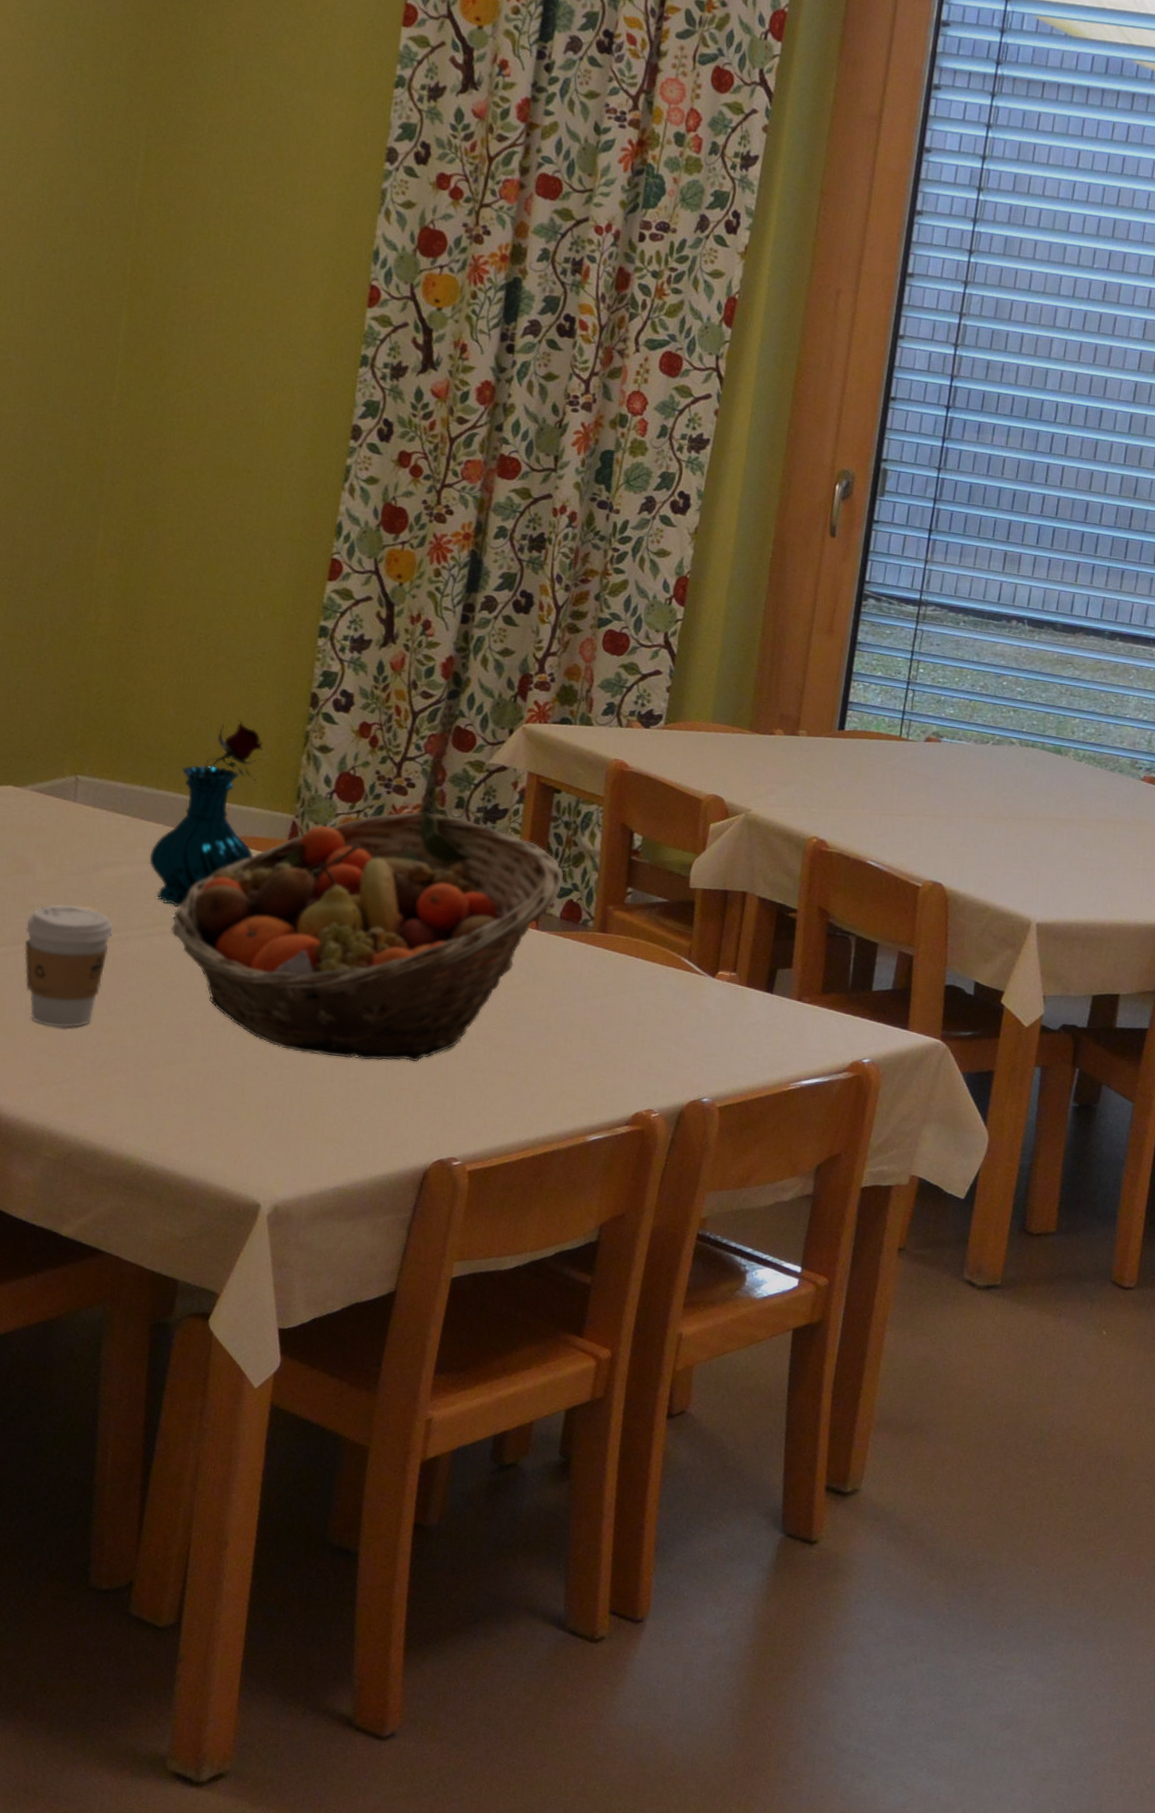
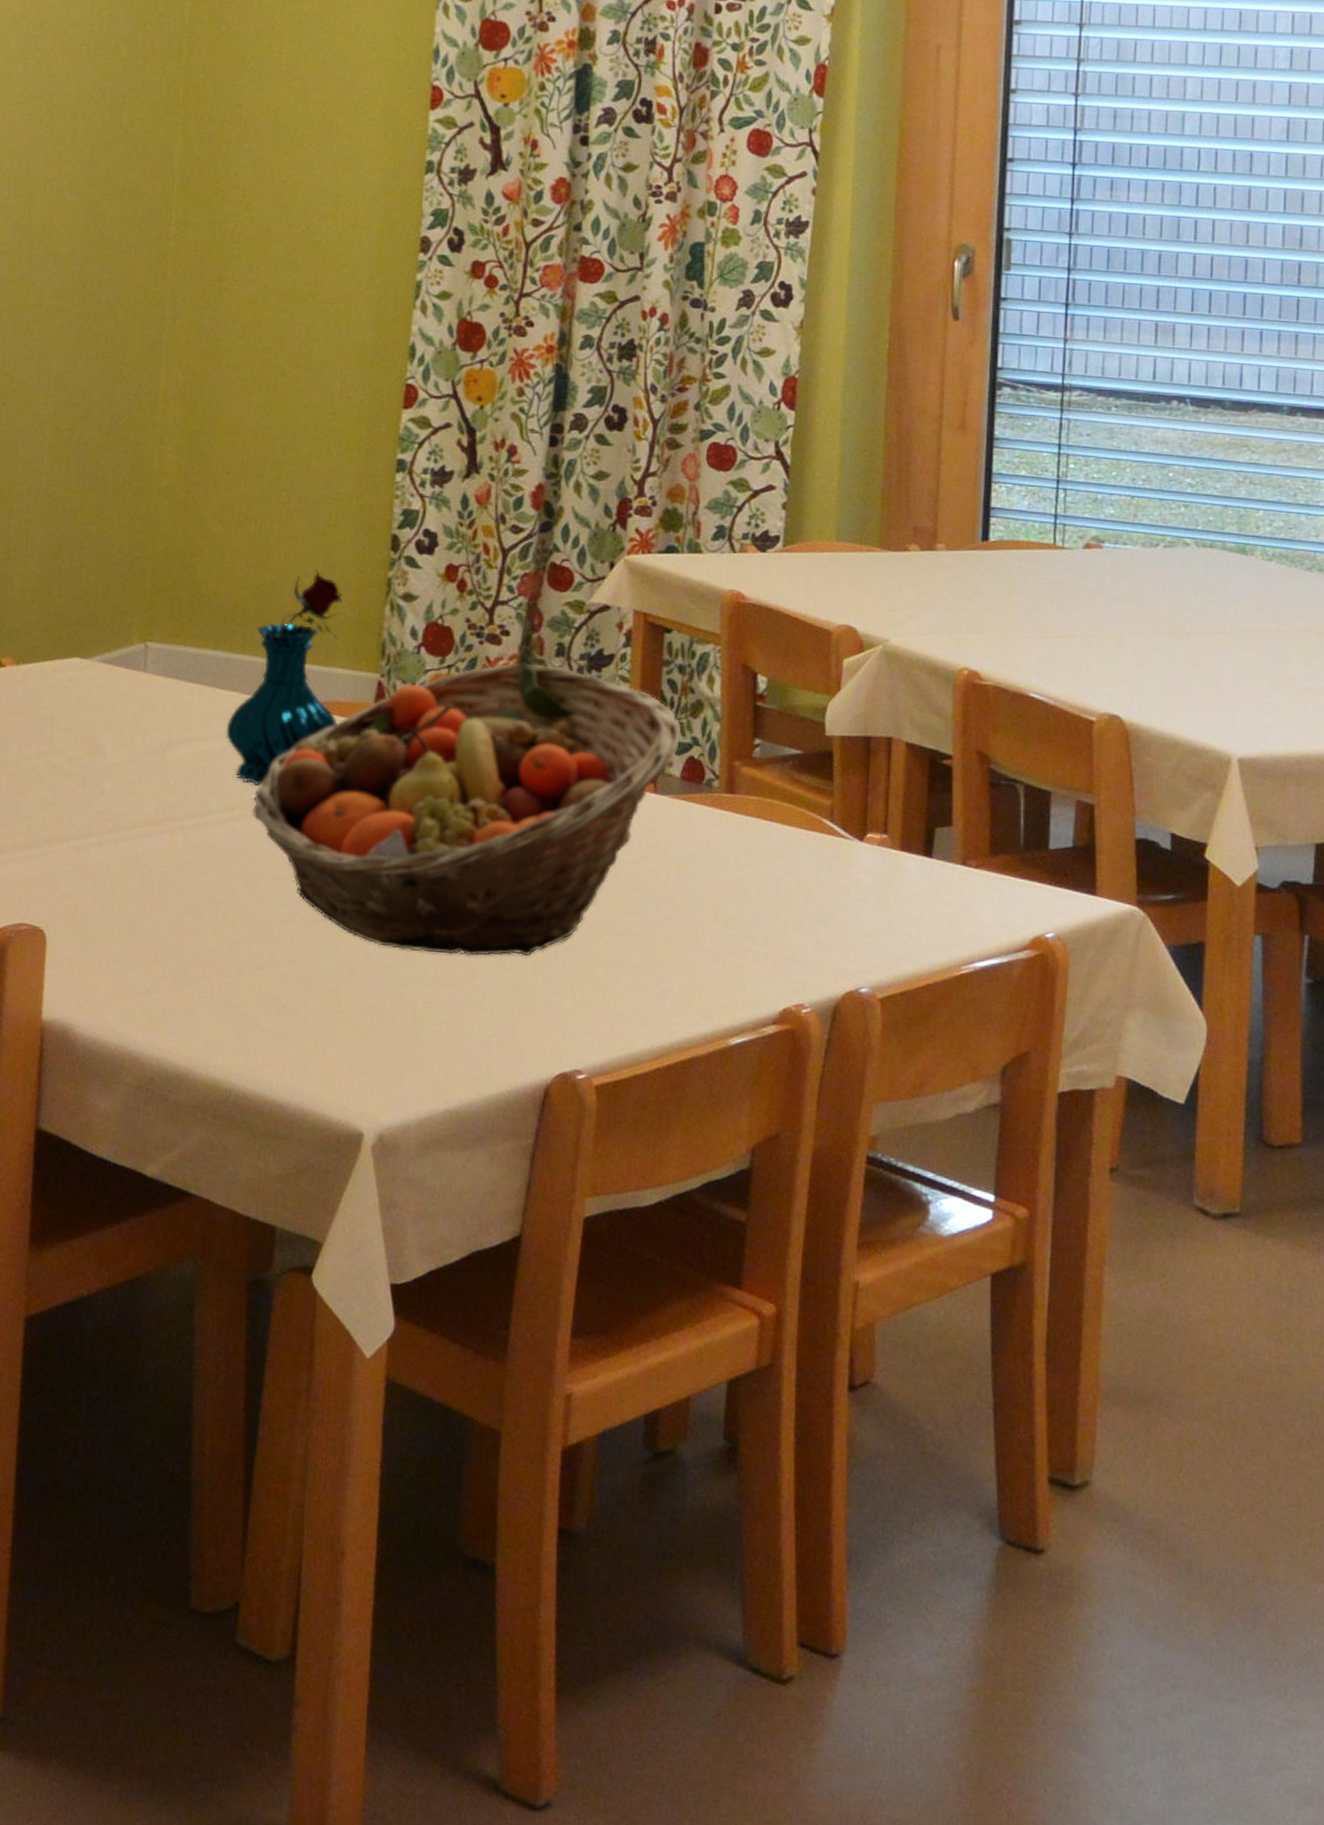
coffee cup: present [24,903,114,1028] -> none [96,788,190,931]

